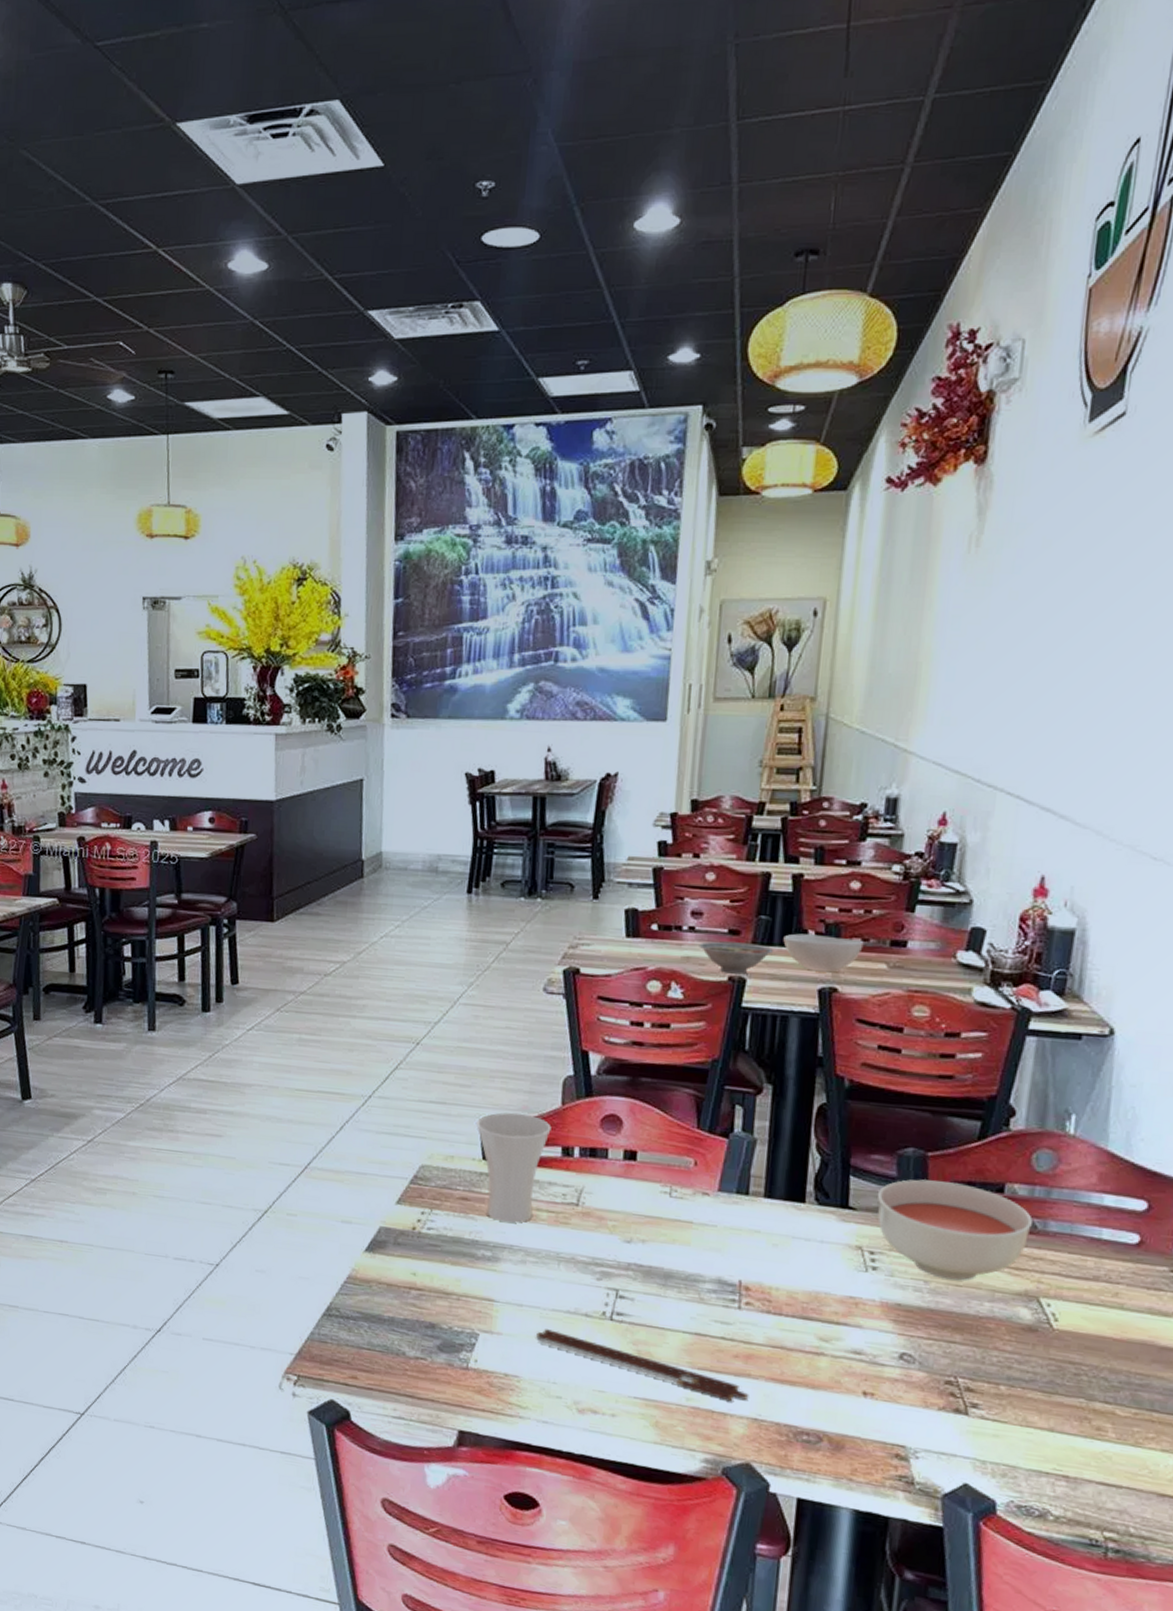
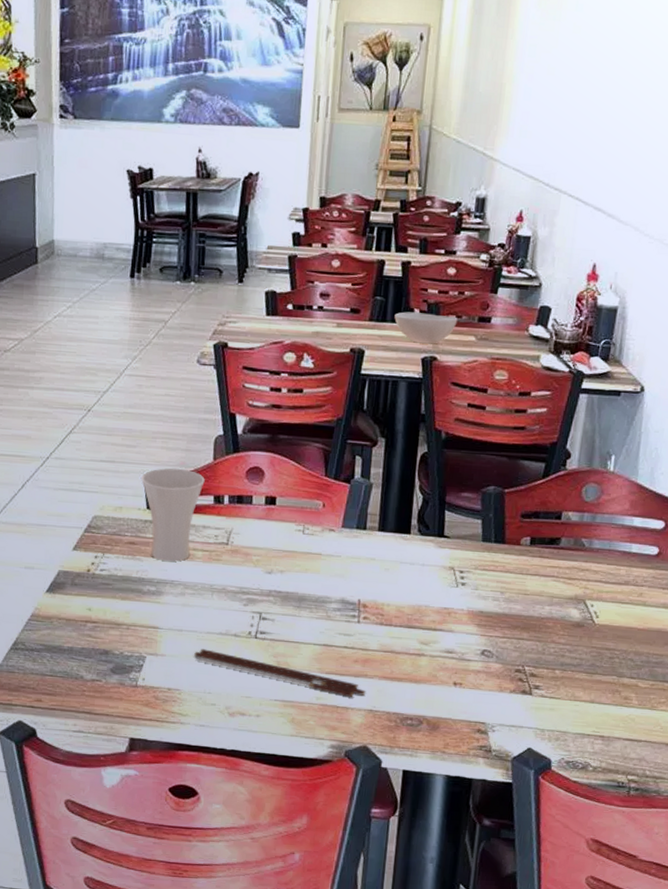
soup bowl: present [699,941,773,975] -> none [326,318,386,347]
bowl: present [877,1179,1033,1280] -> none [465,511,582,590]

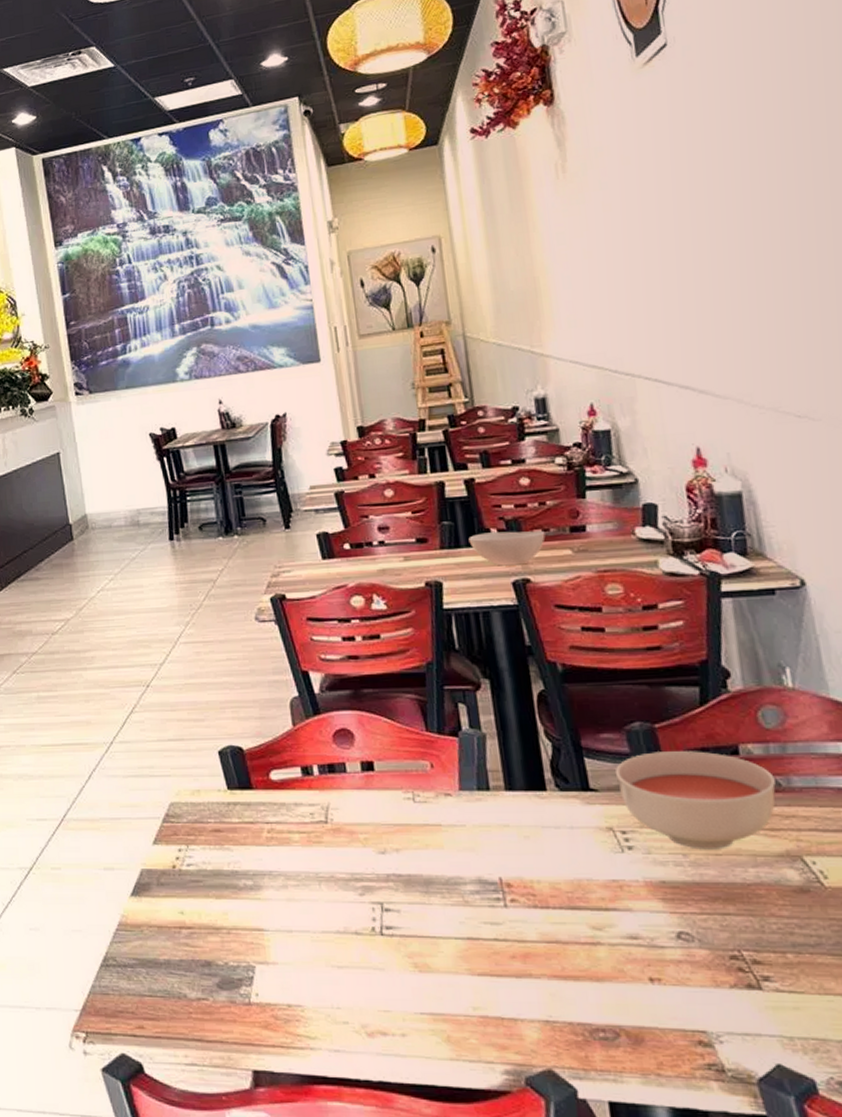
cup: present [141,468,205,562] -> none [216,739,288,848]
chopsticks: present [194,649,366,697] -> none [311,953,535,1004]
bowl: none [465,511,582,590] -> present [614,751,776,850]

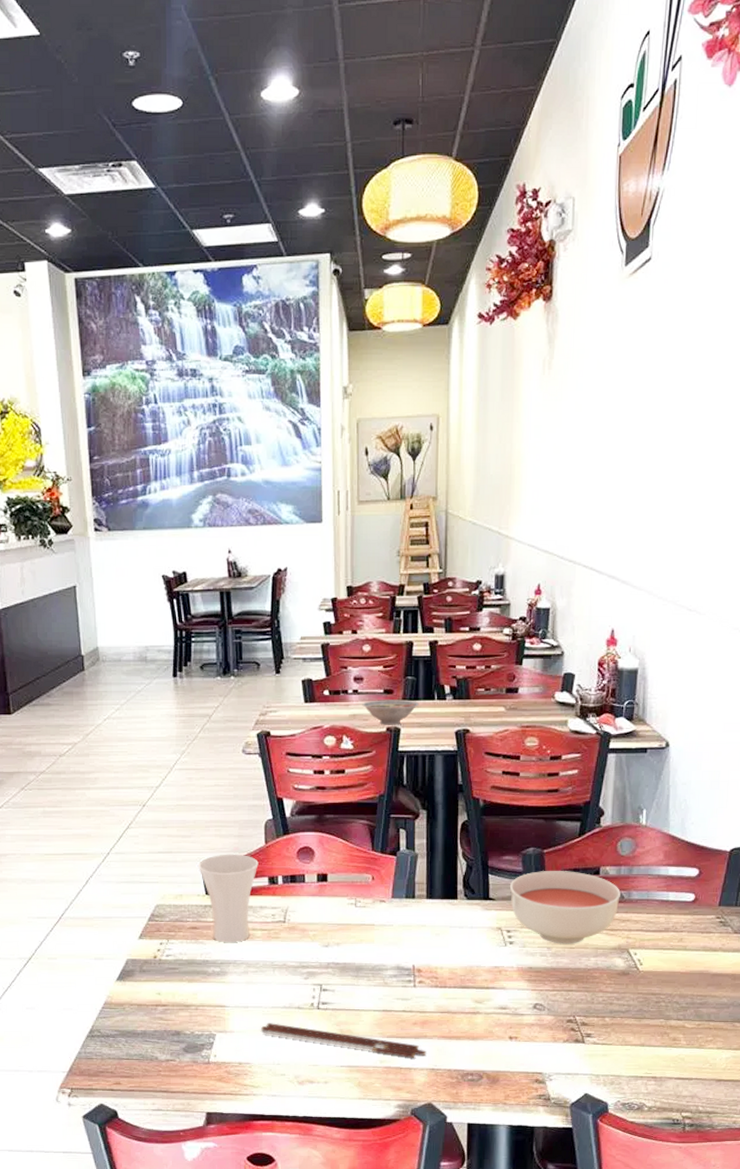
cup: none [216,739,288,848] -> present [198,854,259,942]
chopsticks: none [311,953,535,1004] -> present [261,1023,427,1058]
soup bowl: none [391,548,461,580] -> present [362,700,419,725]
soup bowl: present [468,530,546,566] -> none [426,688,487,718]

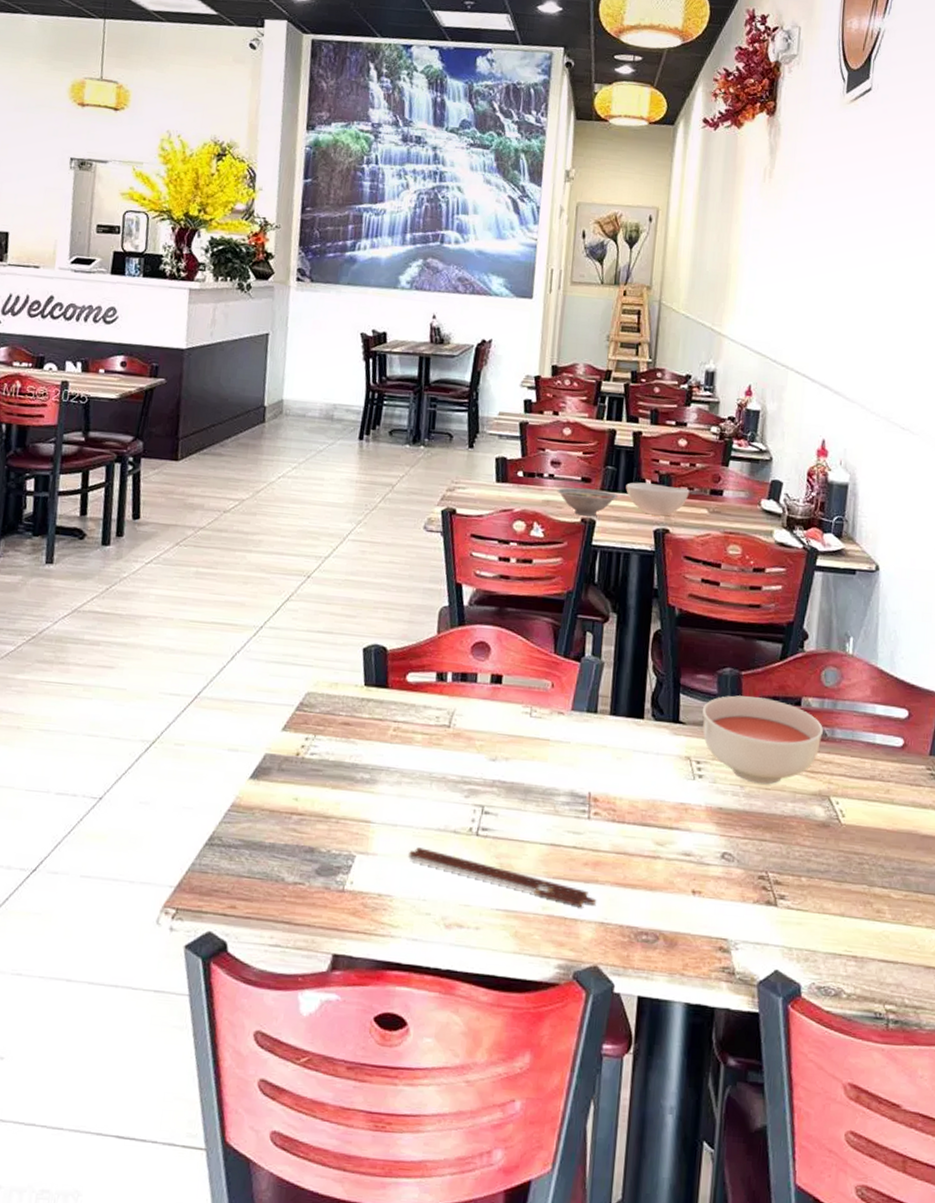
cup: present [198,854,259,942] -> none [360,640,428,746]
soup bowl: none [426,688,487,718] -> present [626,482,690,516]

